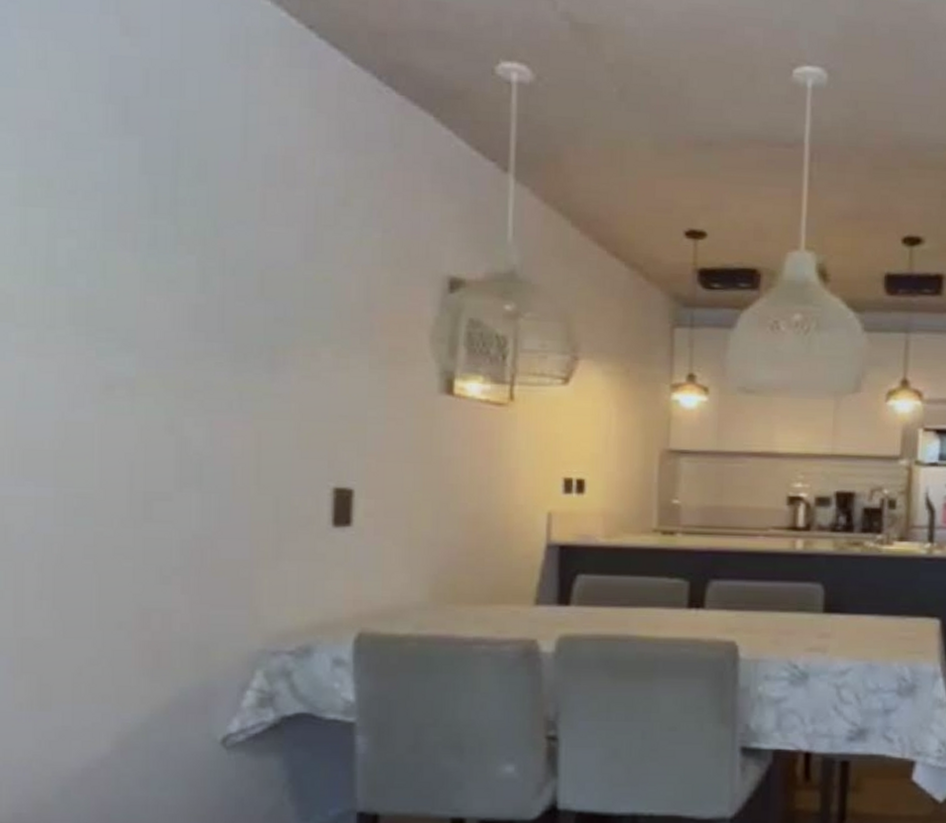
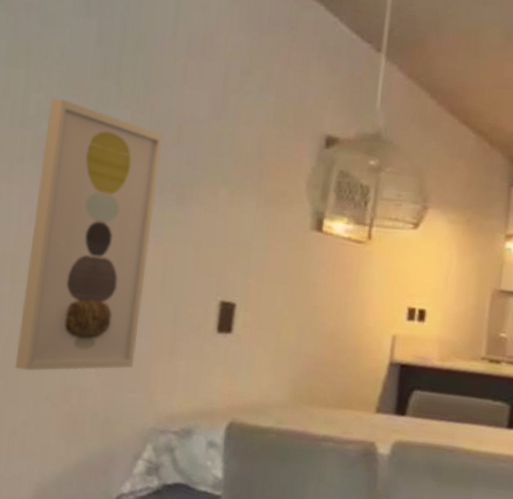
wall art: none [71,243,242,595] -> present [14,98,163,371]

